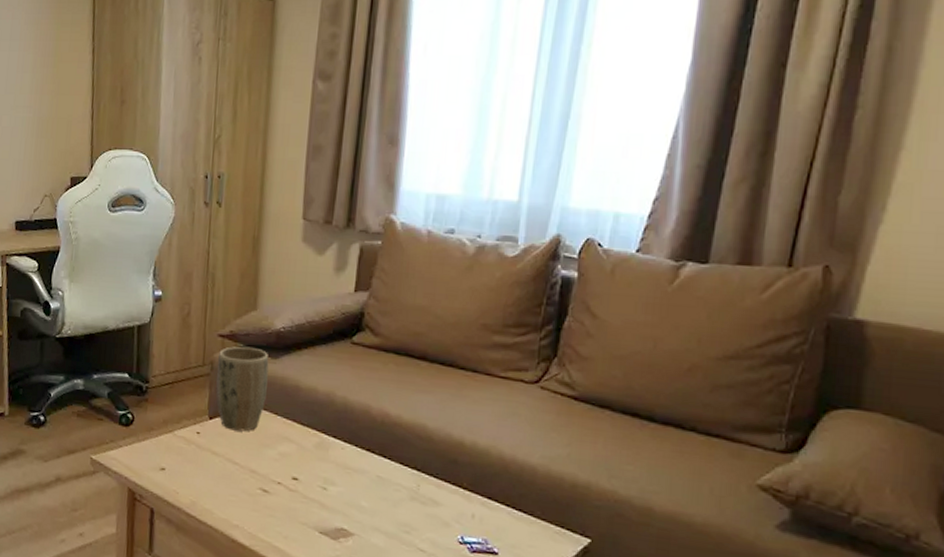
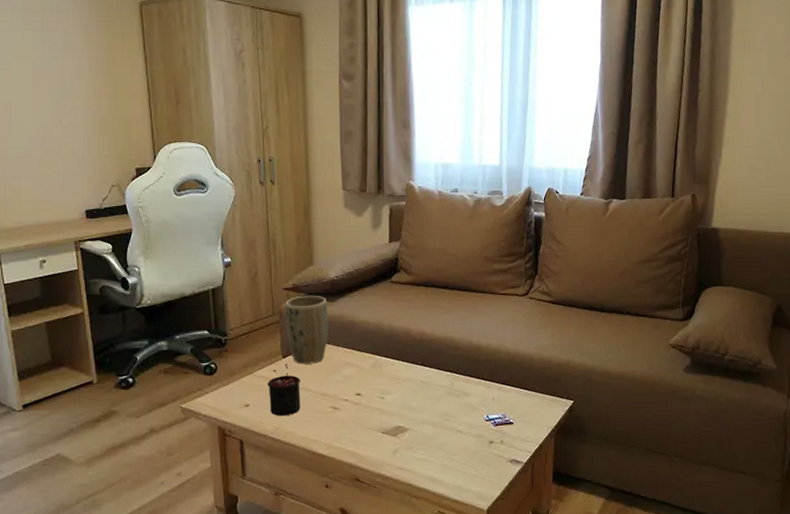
candle: none [188,426,227,490] -> present [267,364,301,416]

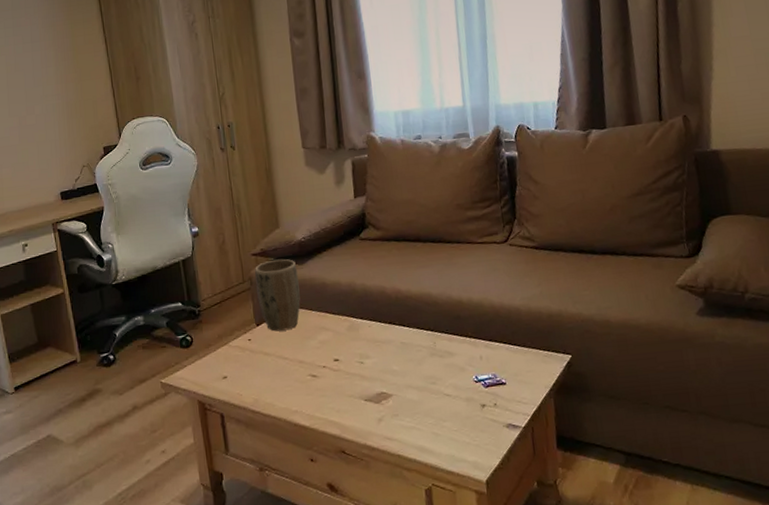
candle: present [267,364,301,416] -> none [243,332,279,387]

